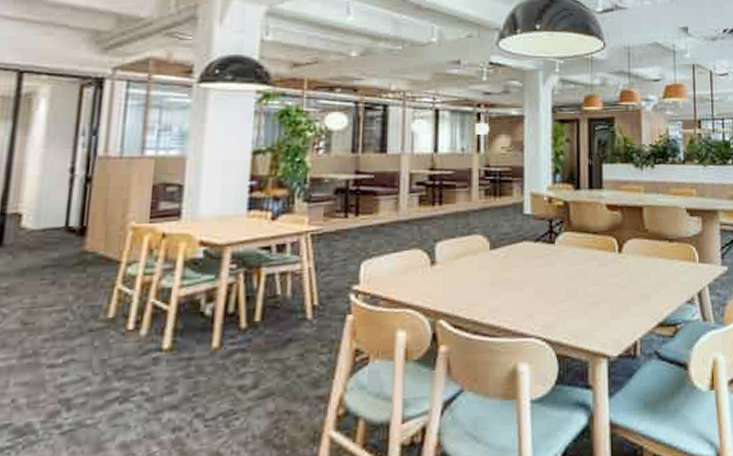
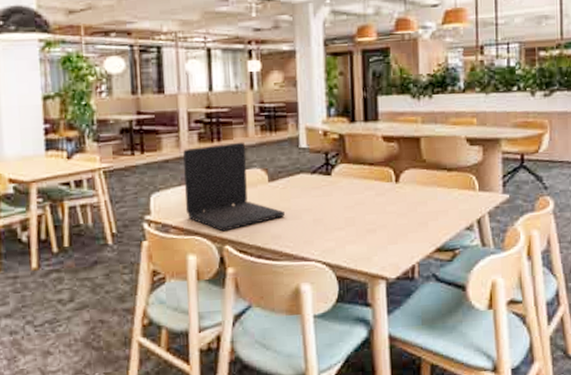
laptop: none [398,206,505,304] -> present [183,142,285,232]

